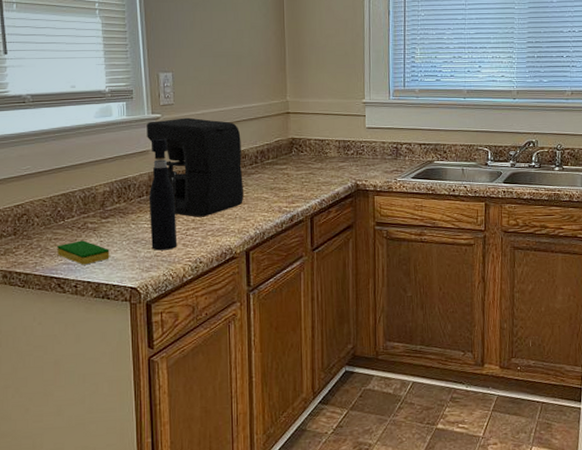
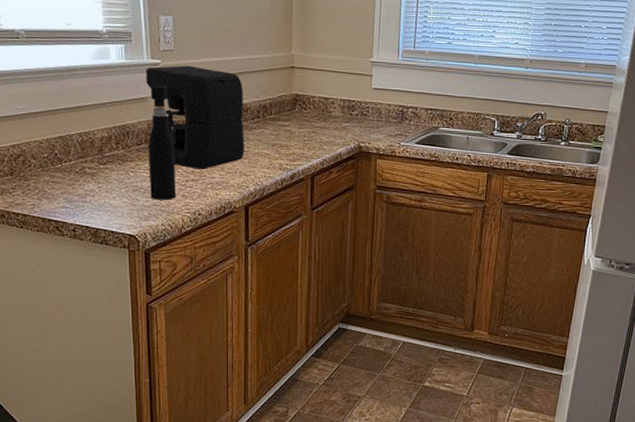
dish sponge: present [57,240,110,265] -> none [55,185,108,210]

